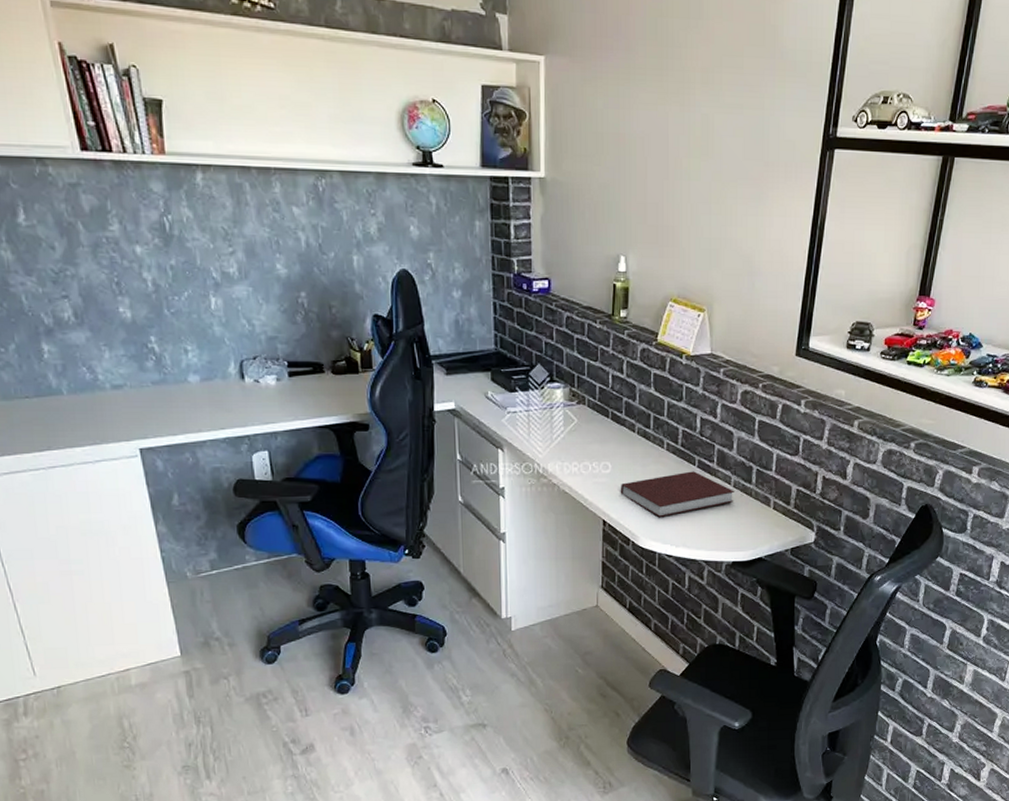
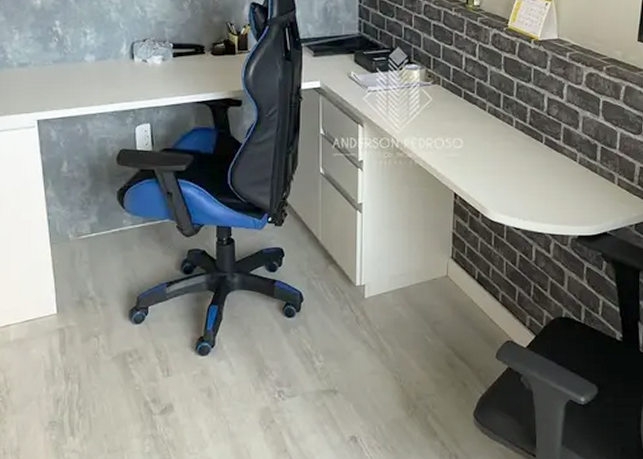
notebook: present [620,471,734,518] -> none [471,148,580,192]

